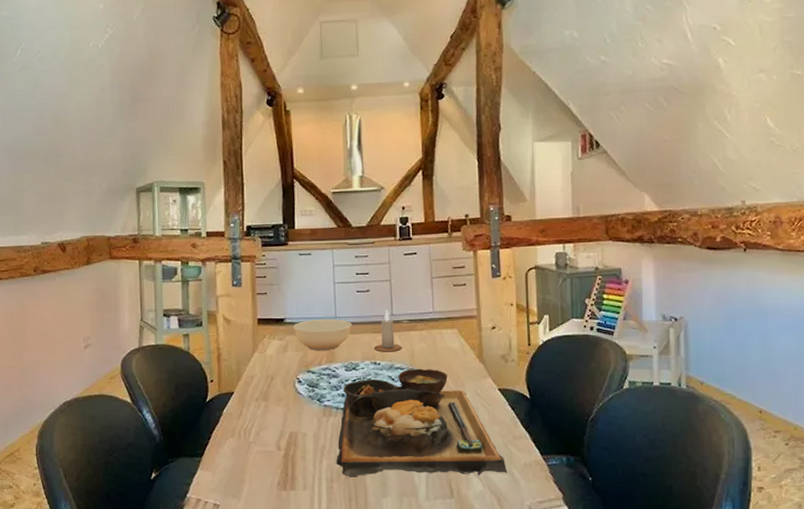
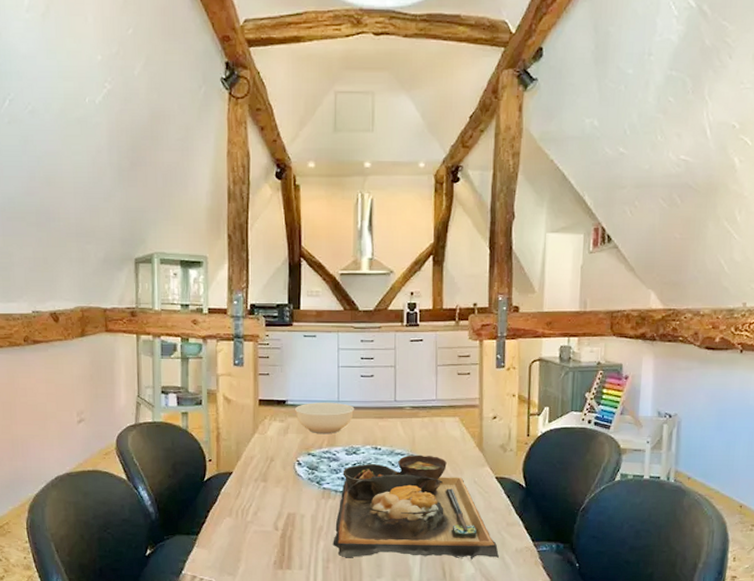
candle: present [375,310,402,352] -> none [376,395,404,438]

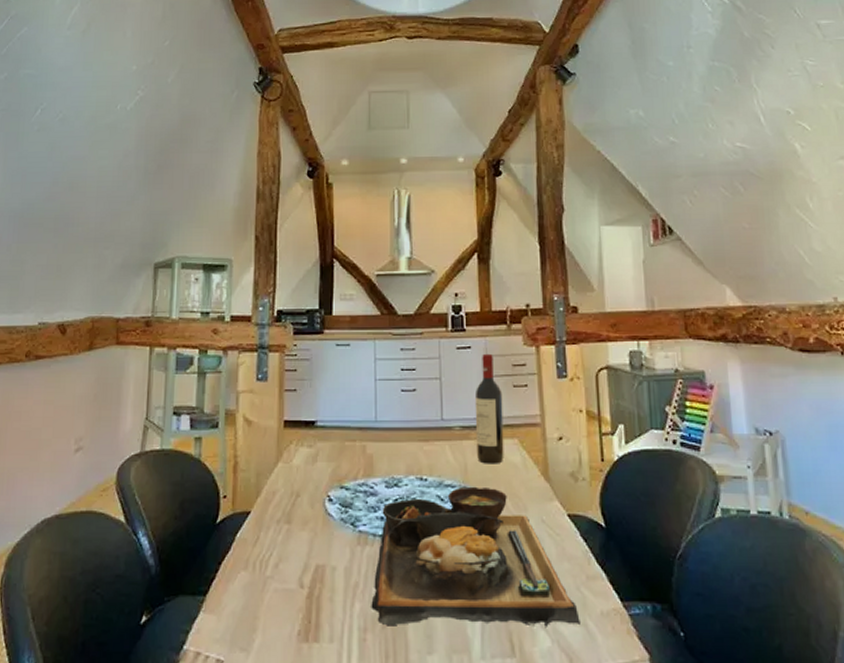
bowl: present [295,403,355,433] -> none [326,423,395,461]
wine bottle: none [423,346,448,437] -> present [474,353,504,464]

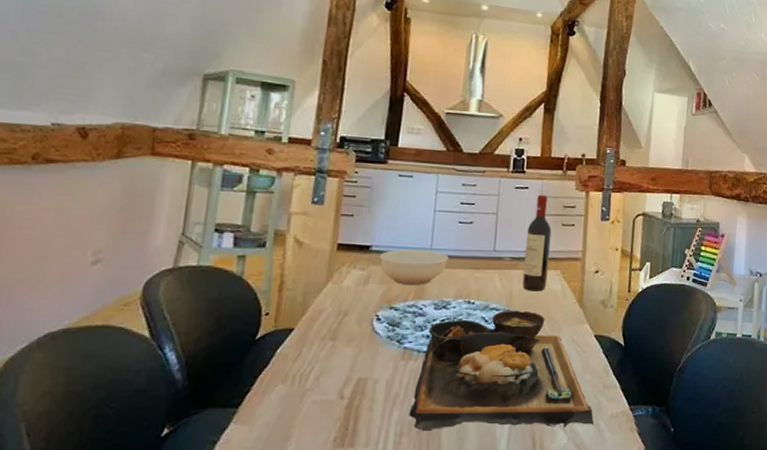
bowl: none [326,423,395,461] -> present [380,249,449,285]

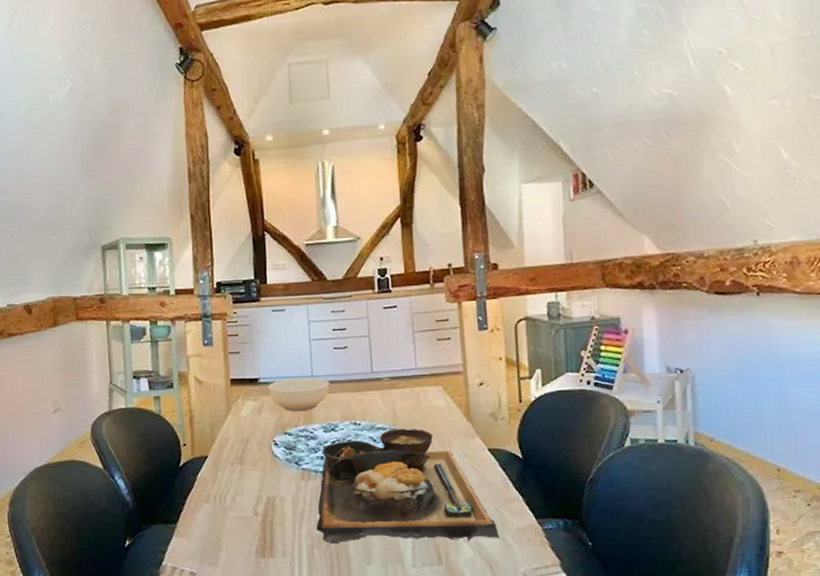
wine bottle: present [522,194,552,292] -> none [401,311,430,409]

